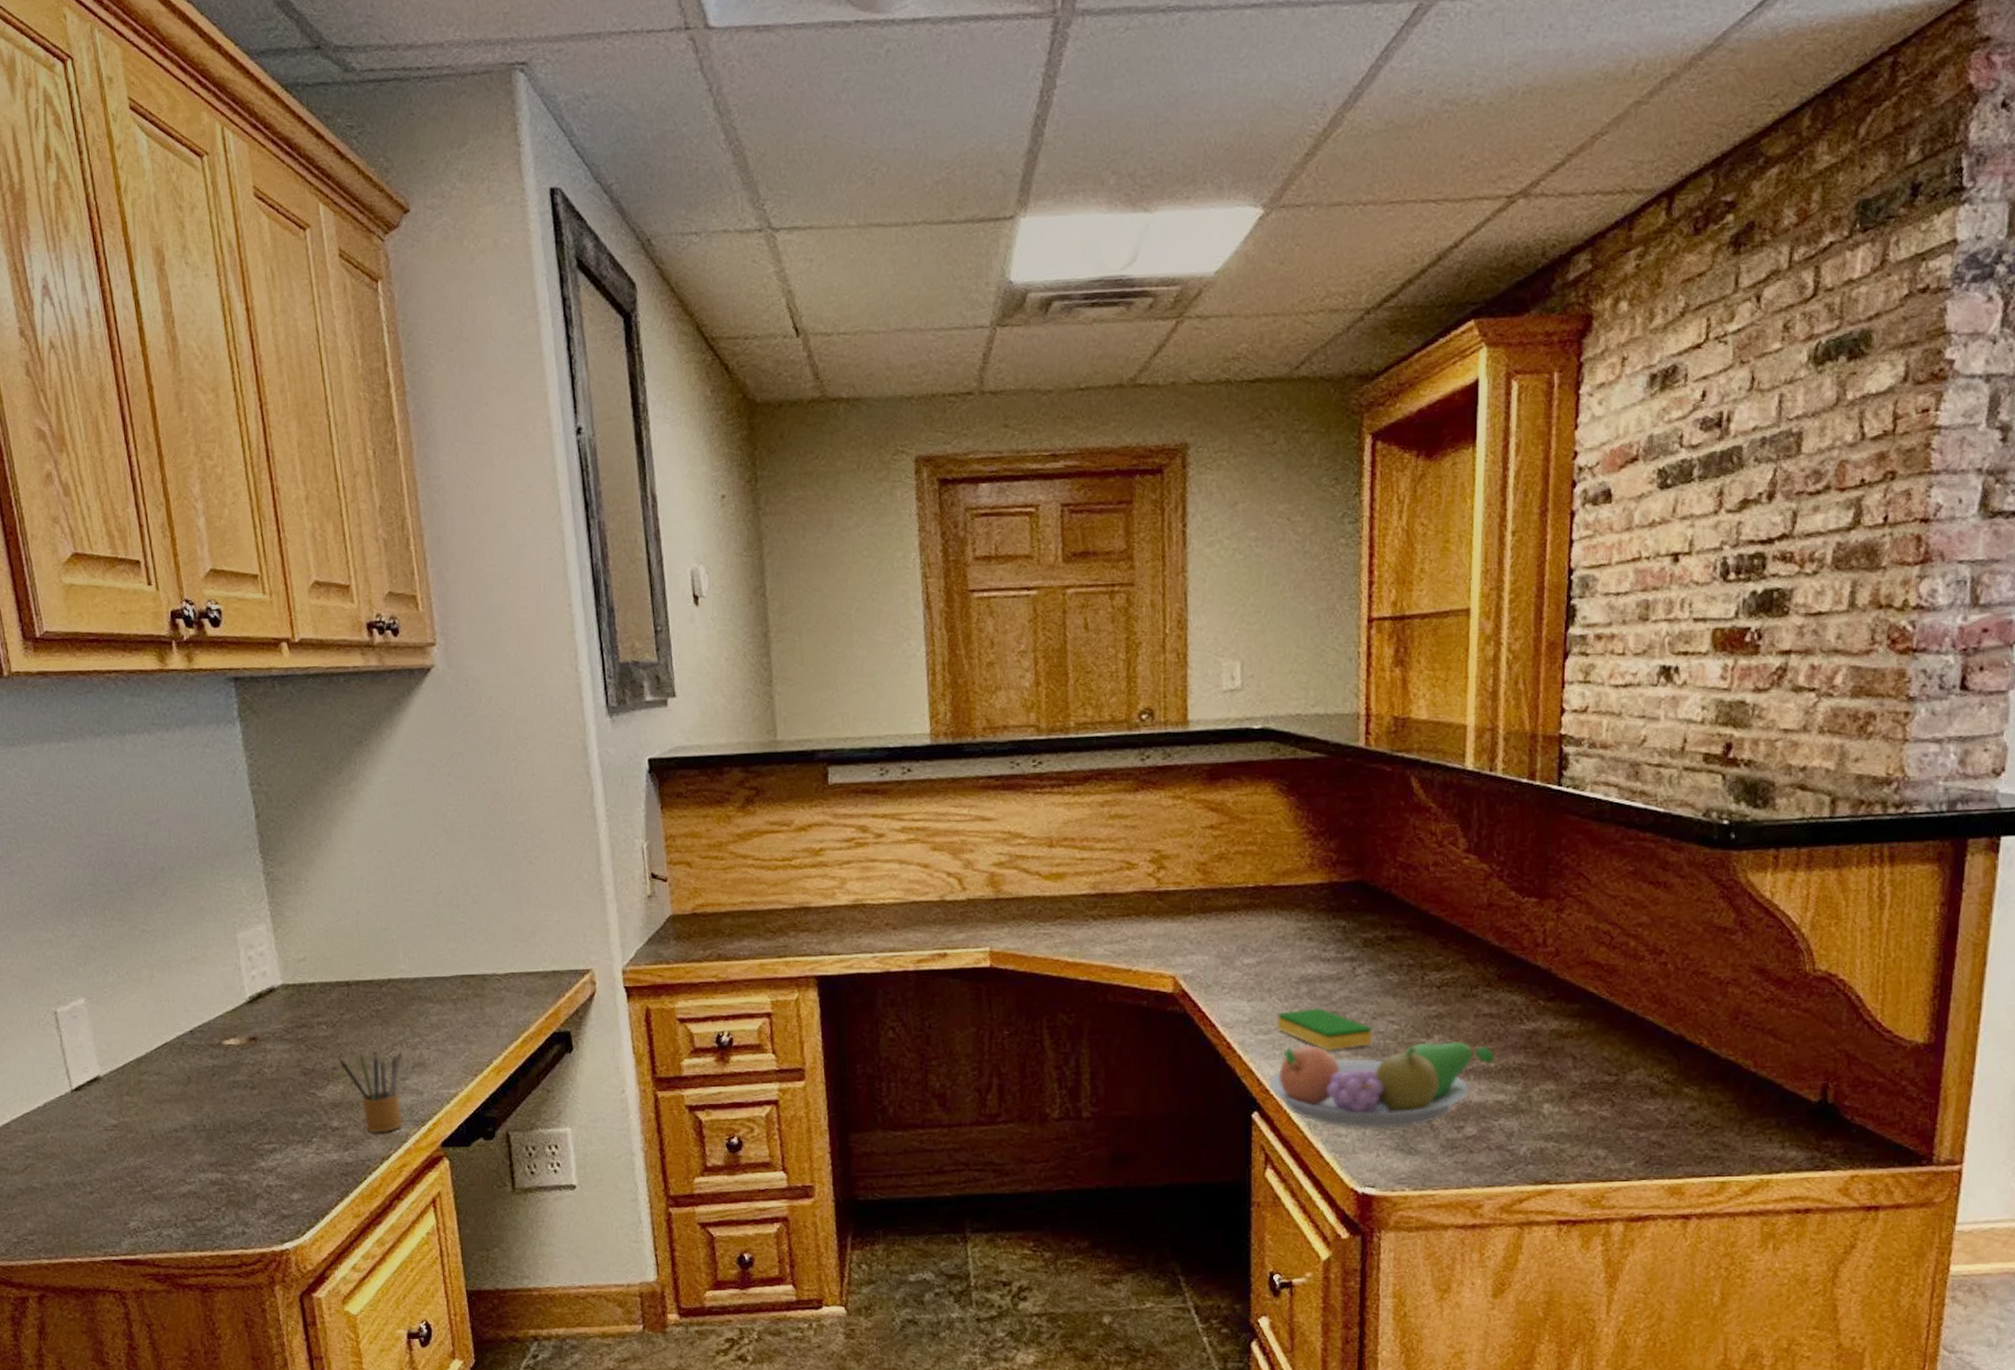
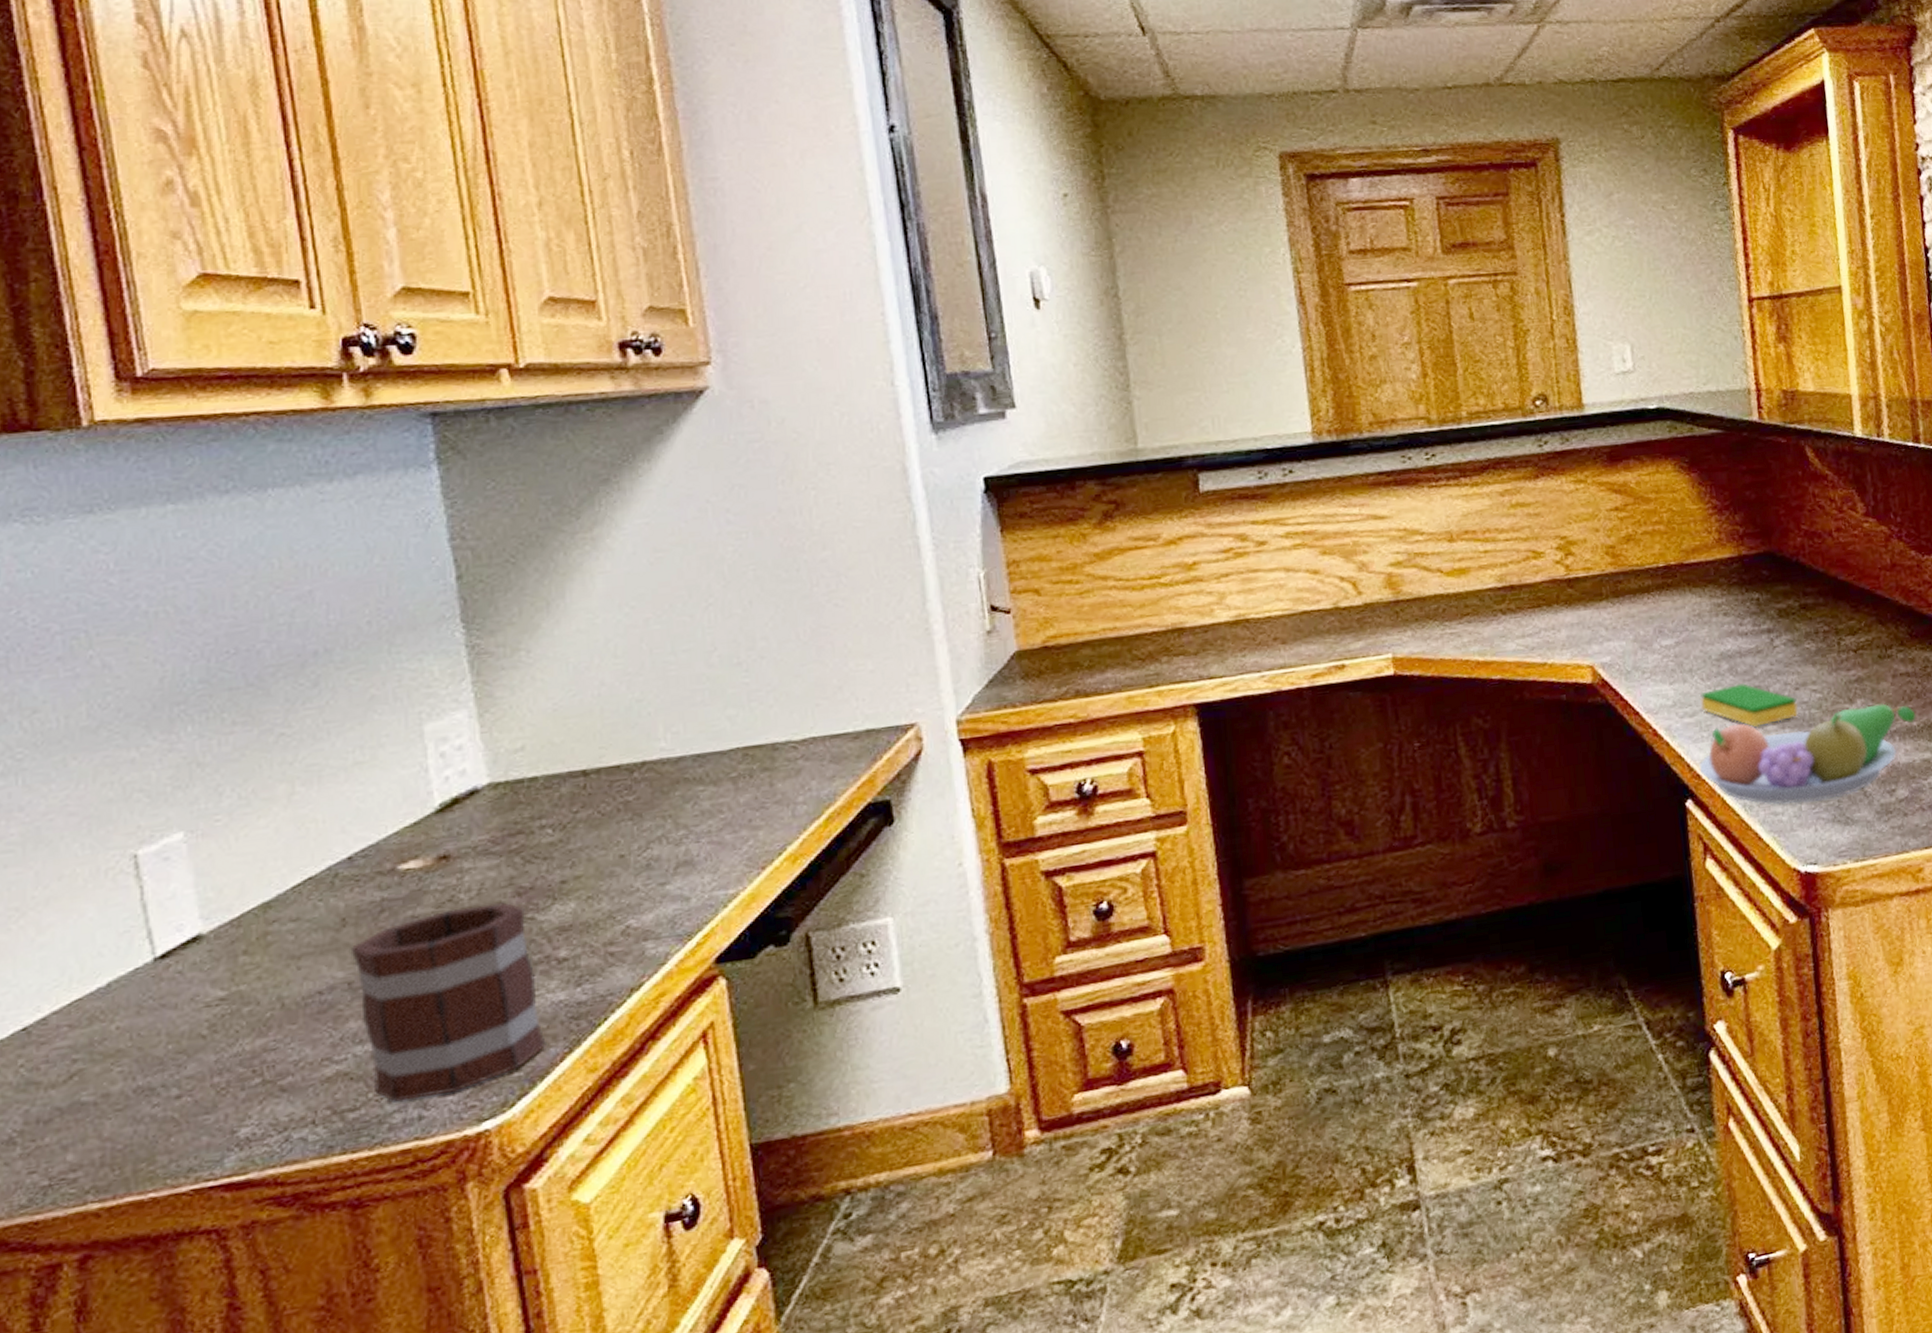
mug: none [194,1079,325,1219] -> present [350,902,546,1102]
pencil box: present [337,1050,403,1133] -> none [568,848,661,958]

